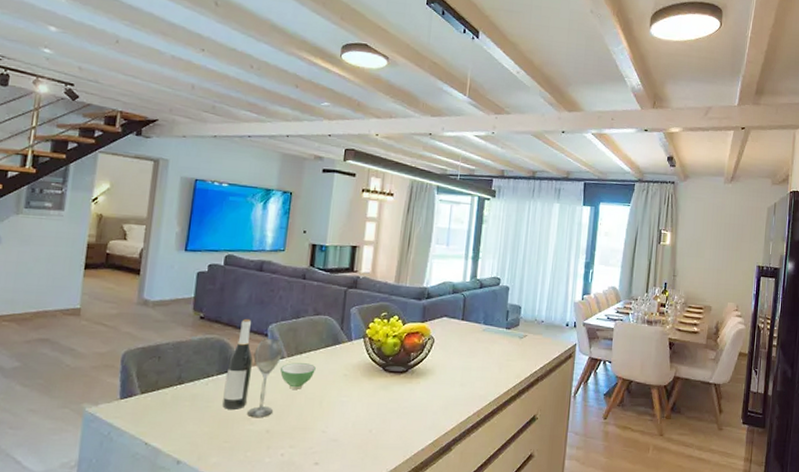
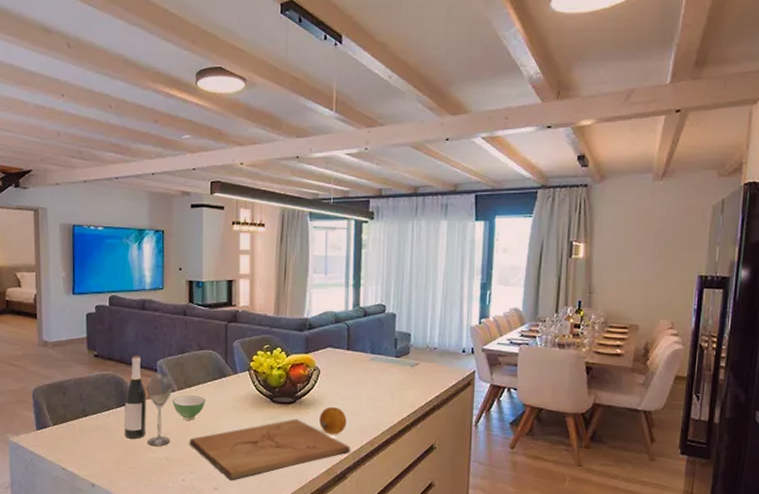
cutting board: none [293,388,458,454] -> present [189,419,351,480]
fruit: none [429,376,456,406] -> present [319,406,347,435]

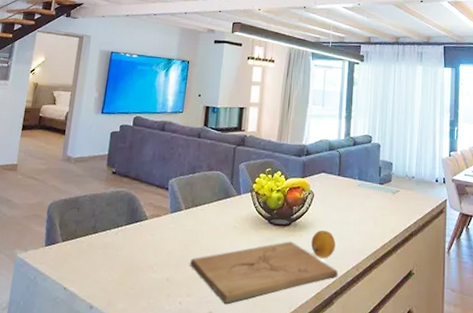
wine bottle: present [124,355,147,439] -> none [129,173,156,258]
wineglass: present [147,373,173,446] -> none [151,191,181,266]
bowl: present [172,395,205,420] -> none [178,215,209,240]

